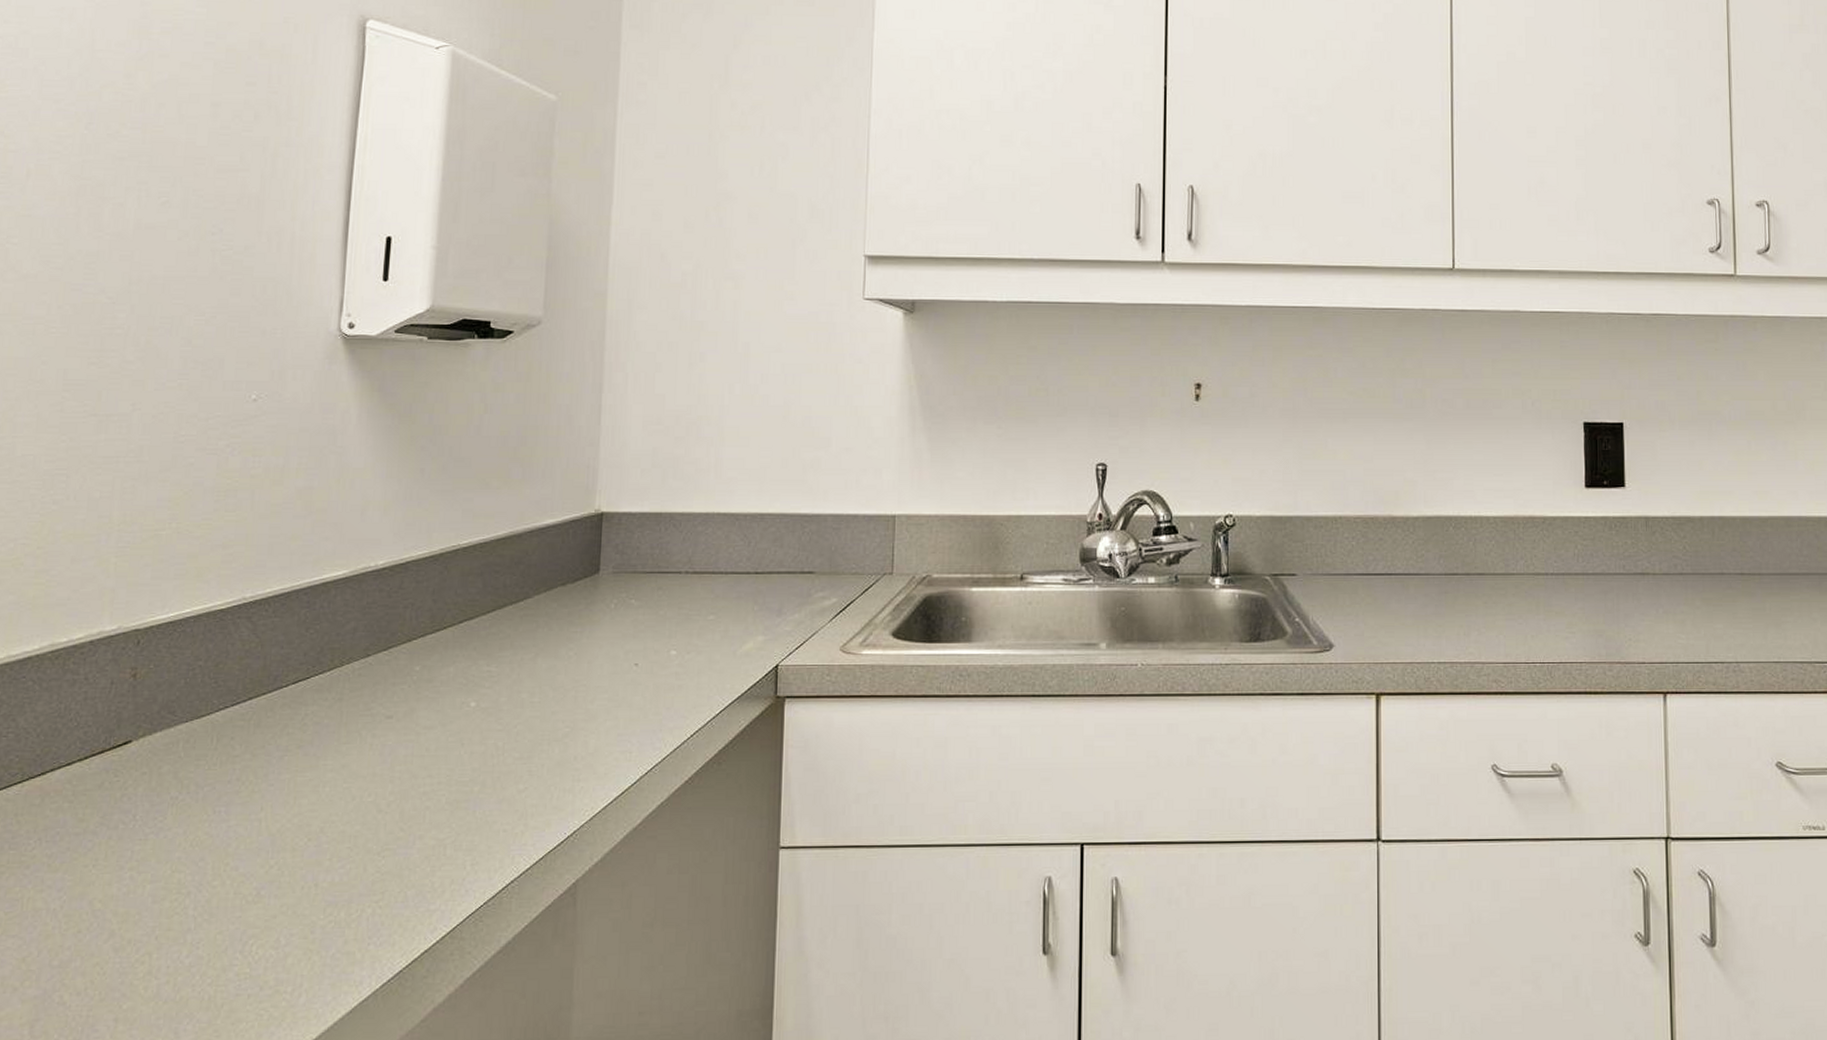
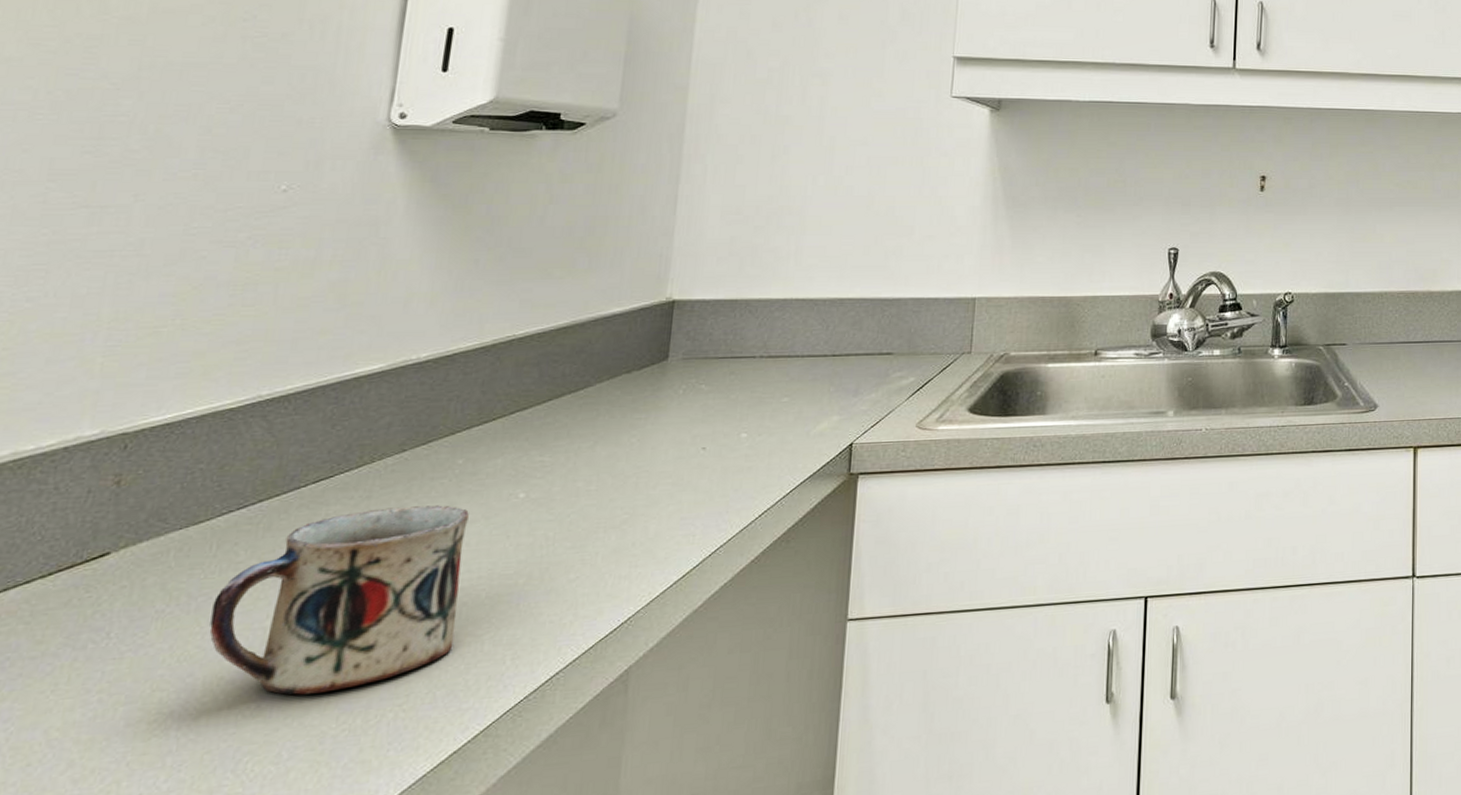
mug: none [215,710,427,885] -> present [209,505,469,695]

